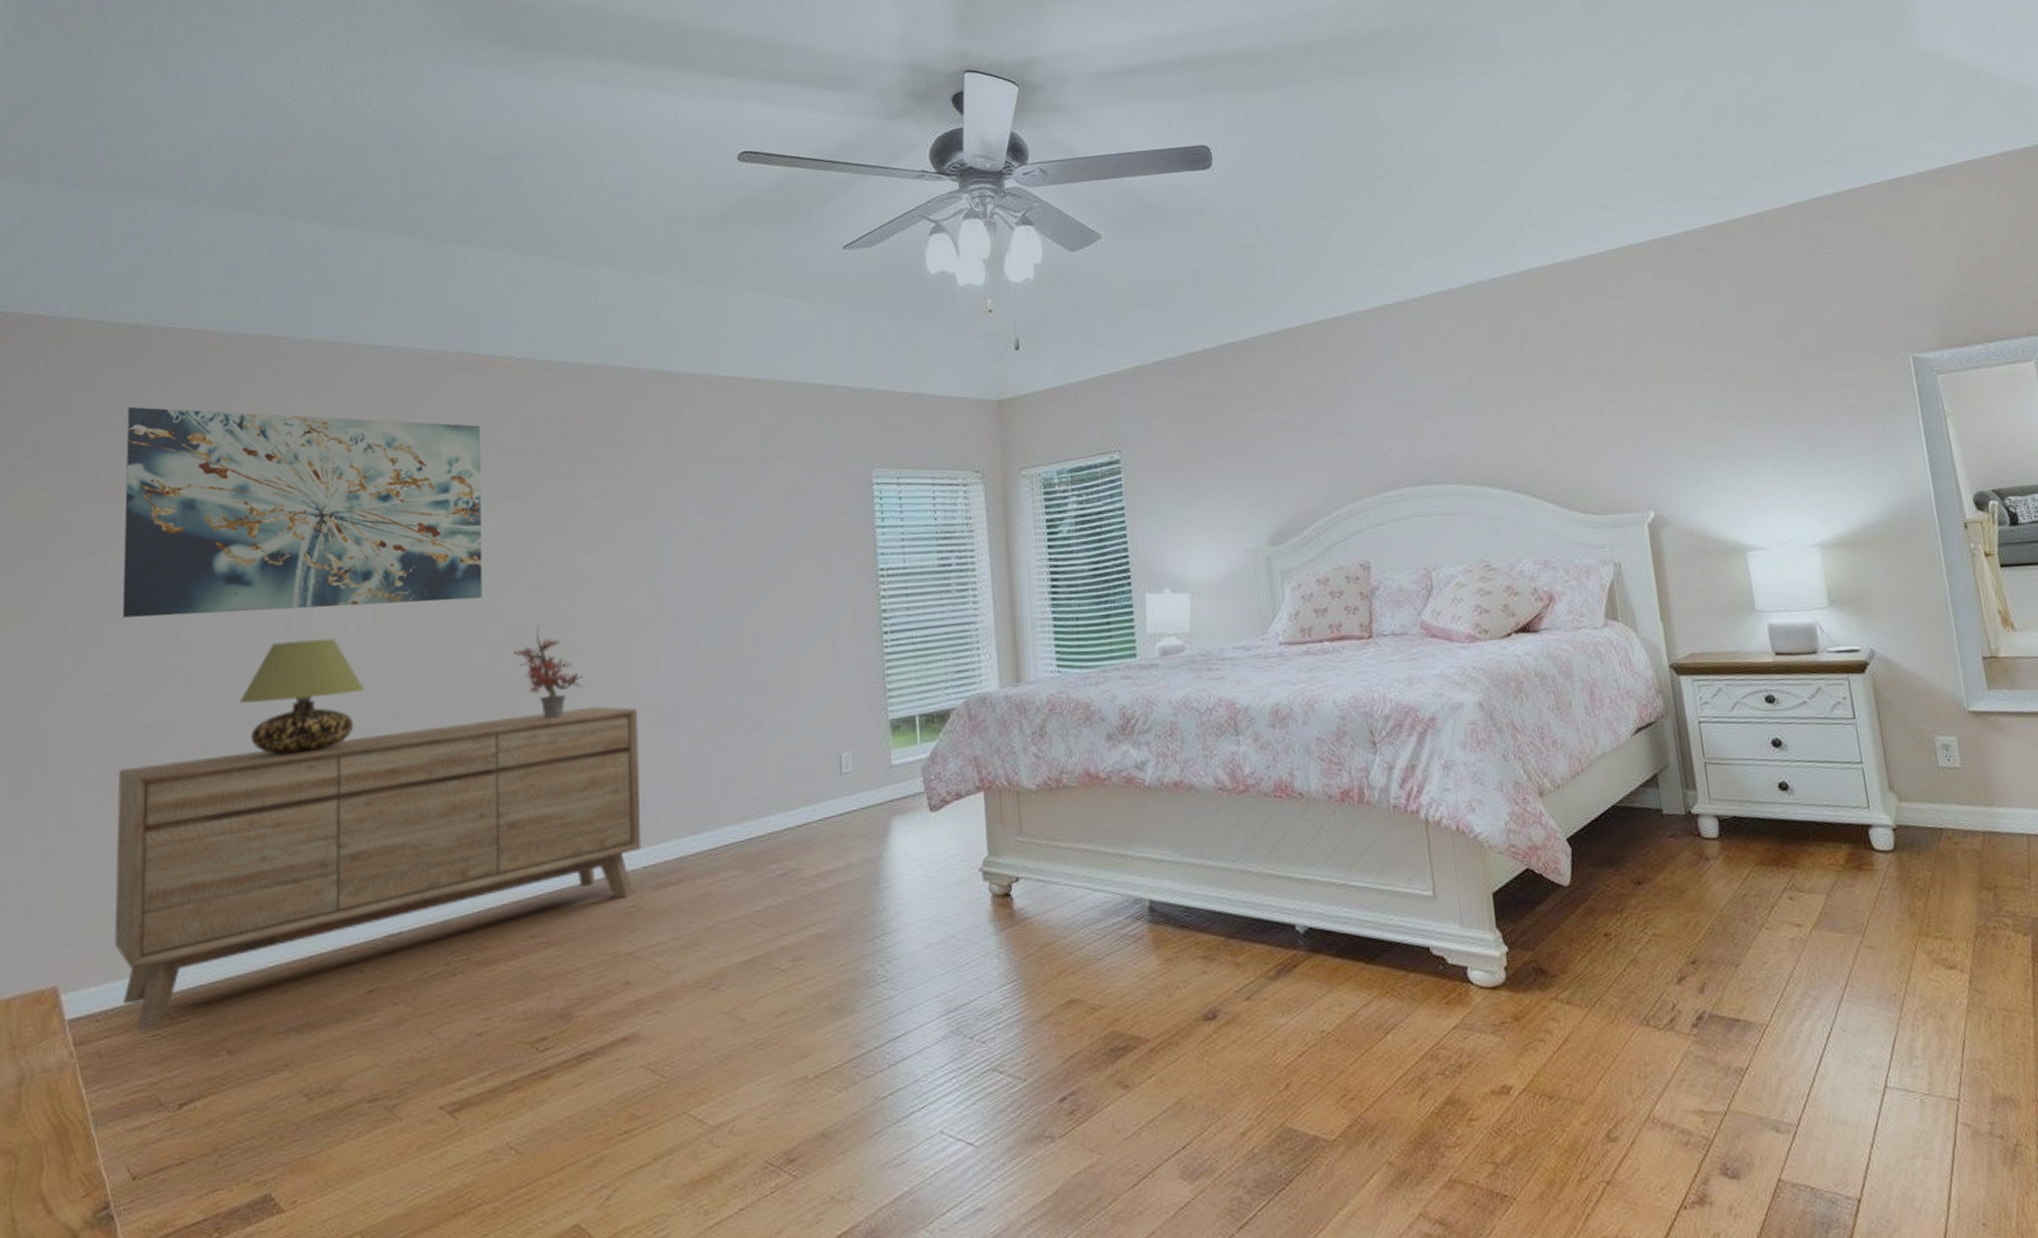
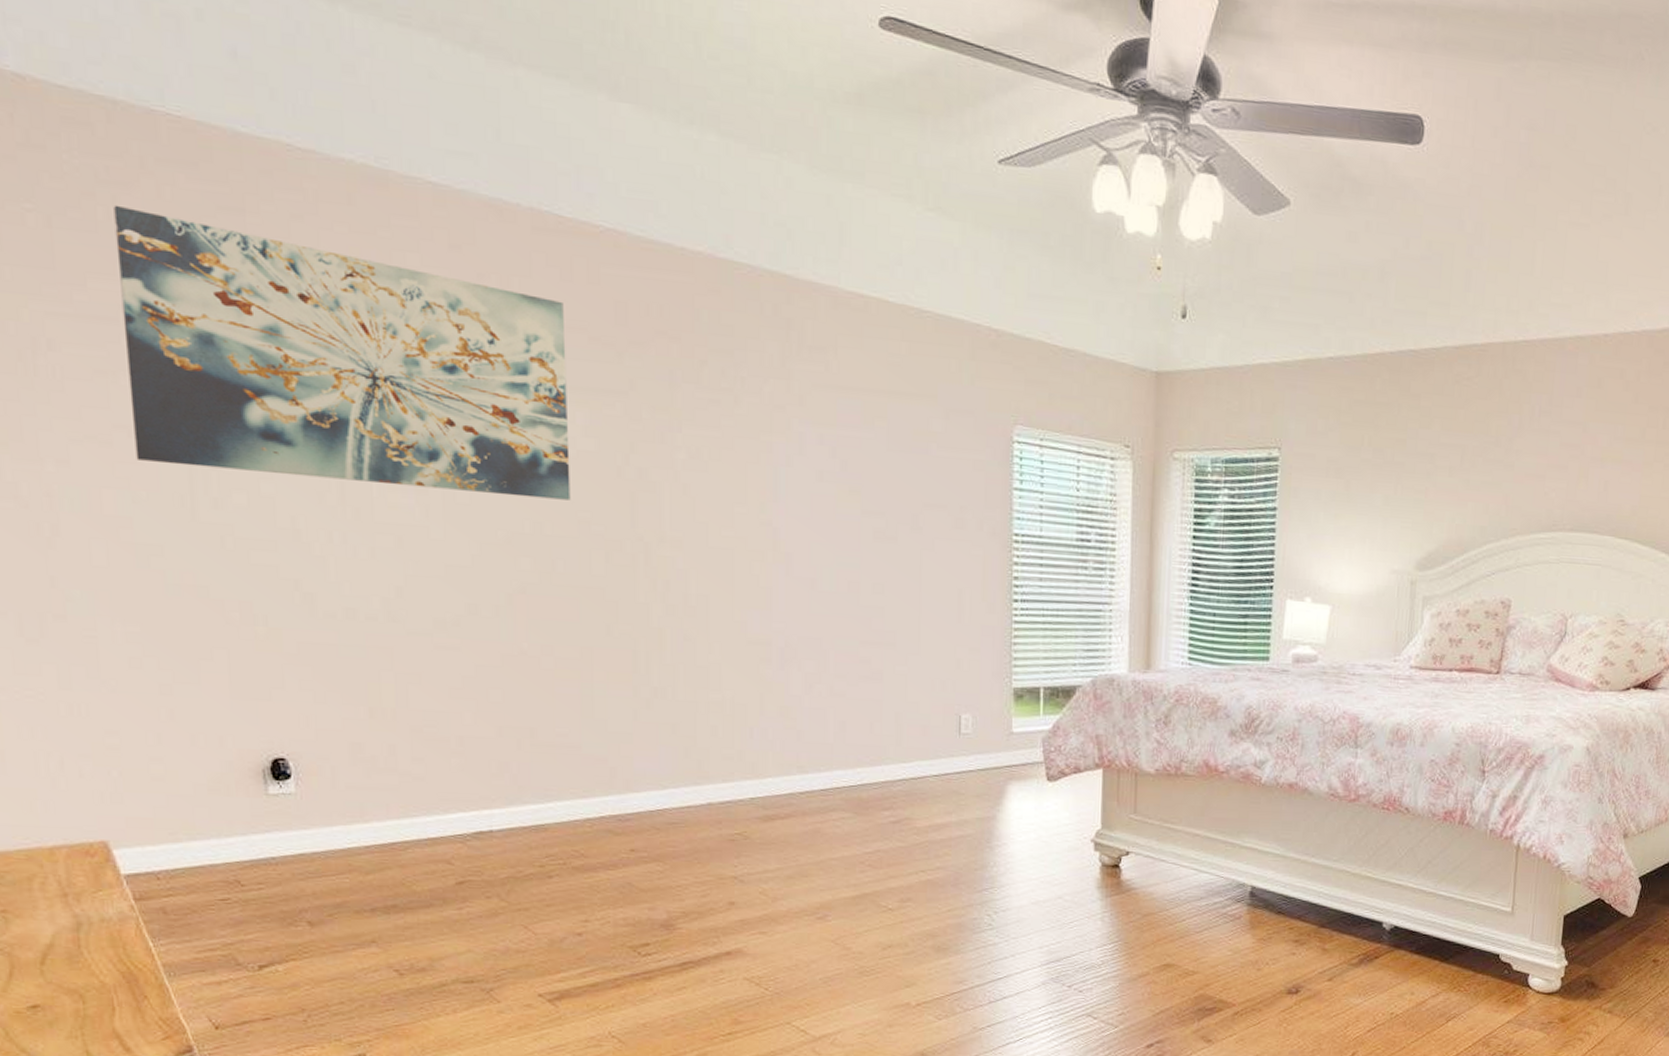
sideboard: present [114,706,641,1031] -> none [152,627,748,893]
table lamp: present [239,637,365,754] -> none [290,514,438,638]
potted plant: present [514,625,583,720] -> none [608,539,686,640]

